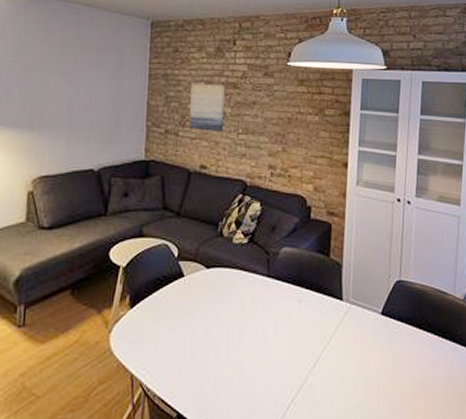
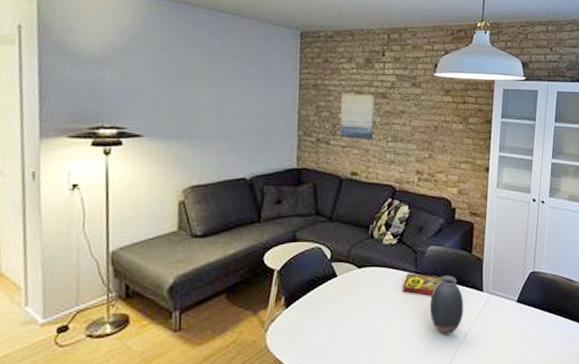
book: none [254,276,296,302] -> present [403,273,441,296]
vase: none [283,280,321,348] -> present [429,275,464,335]

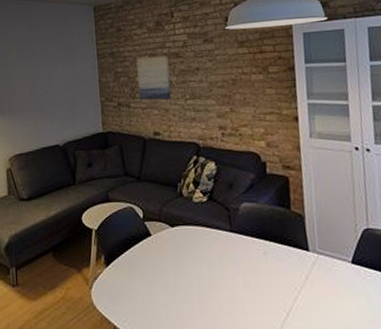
book: present [403,273,441,296] -> none [218,231,260,256]
vase: present [429,275,464,335] -> none [250,233,290,298]

